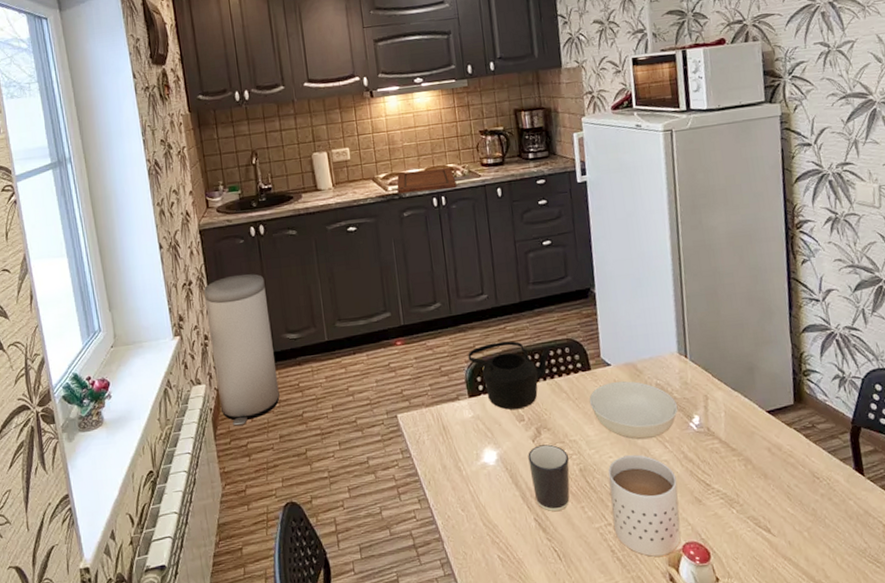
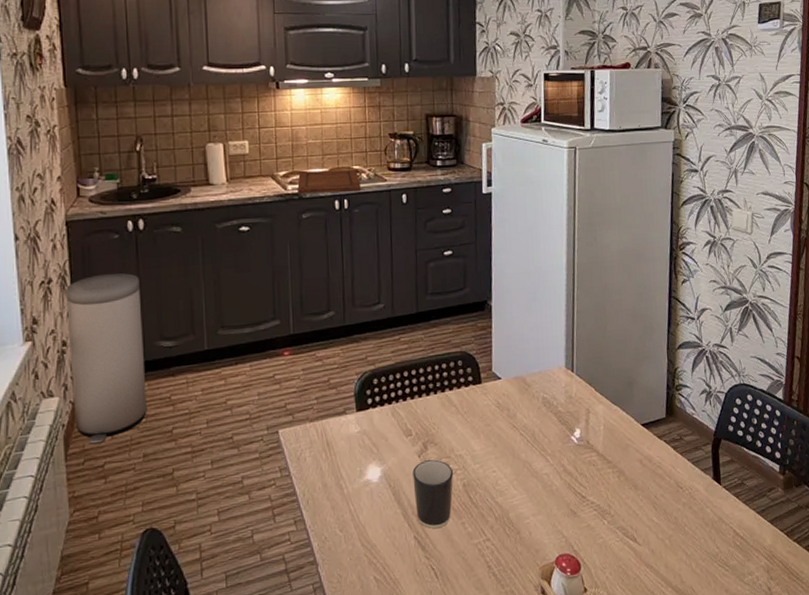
teapot: present [468,341,552,410] -> none [359,352,444,424]
bowl: present [589,381,678,440] -> none [477,395,562,454]
mug: present [608,454,681,557] -> none [490,468,556,571]

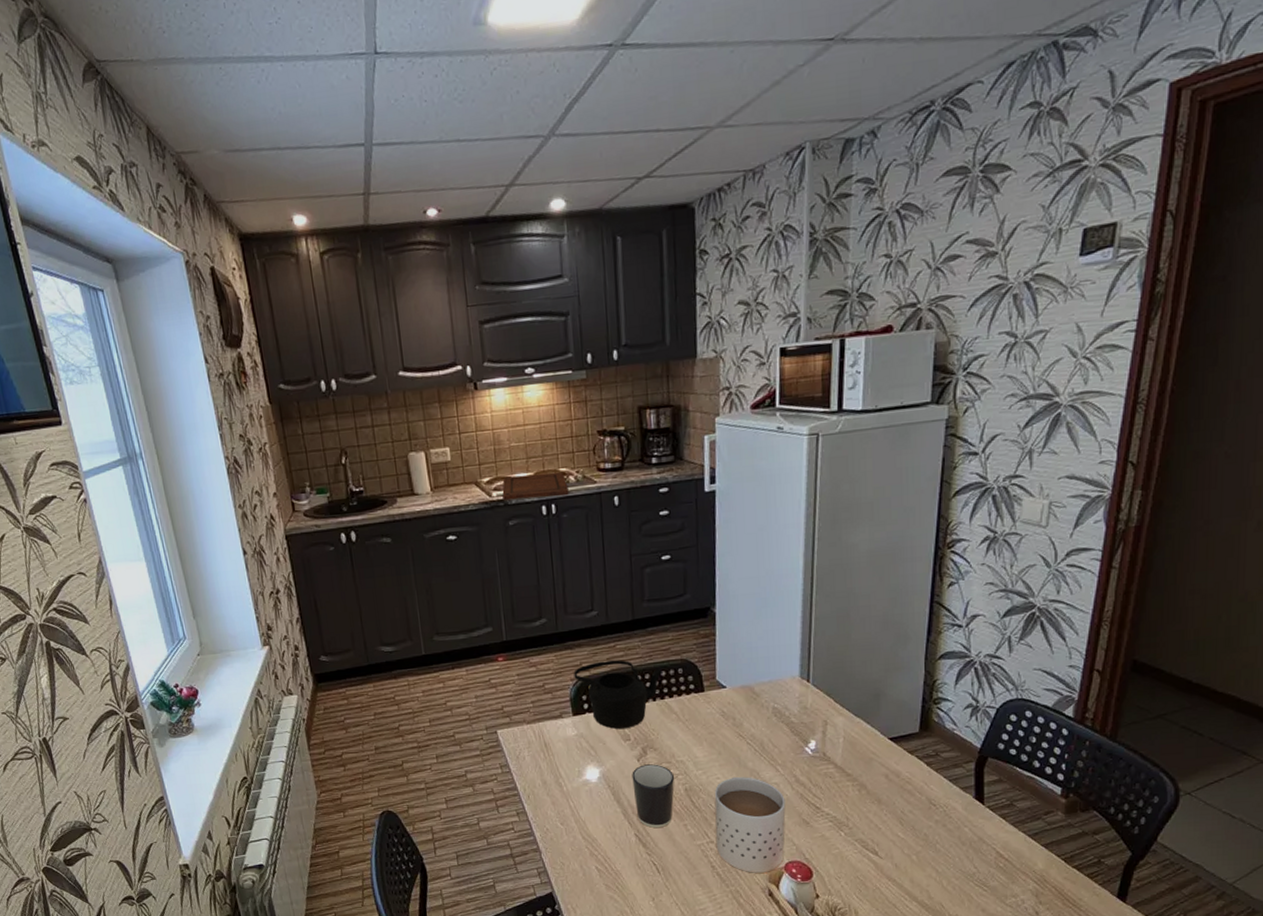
pedal bin: present [66,272,147,444] -> none [293,583,375,737]
teapot: none [359,352,444,424] -> present [573,660,664,729]
mug: none [490,468,556,571] -> present [714,776,786,873]

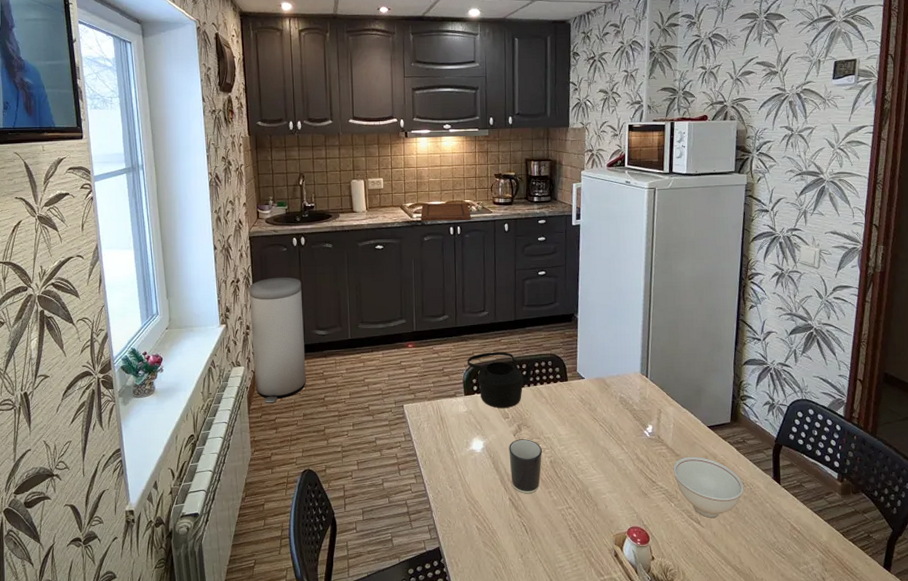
pedal bin: none [293,583,375,737] -> present [249,277,306,403]
mug: present [714,776,786,873] -> none [573,452,629,536]
bowl: none [843,775,936,847] -> present [673,456,744,518]

